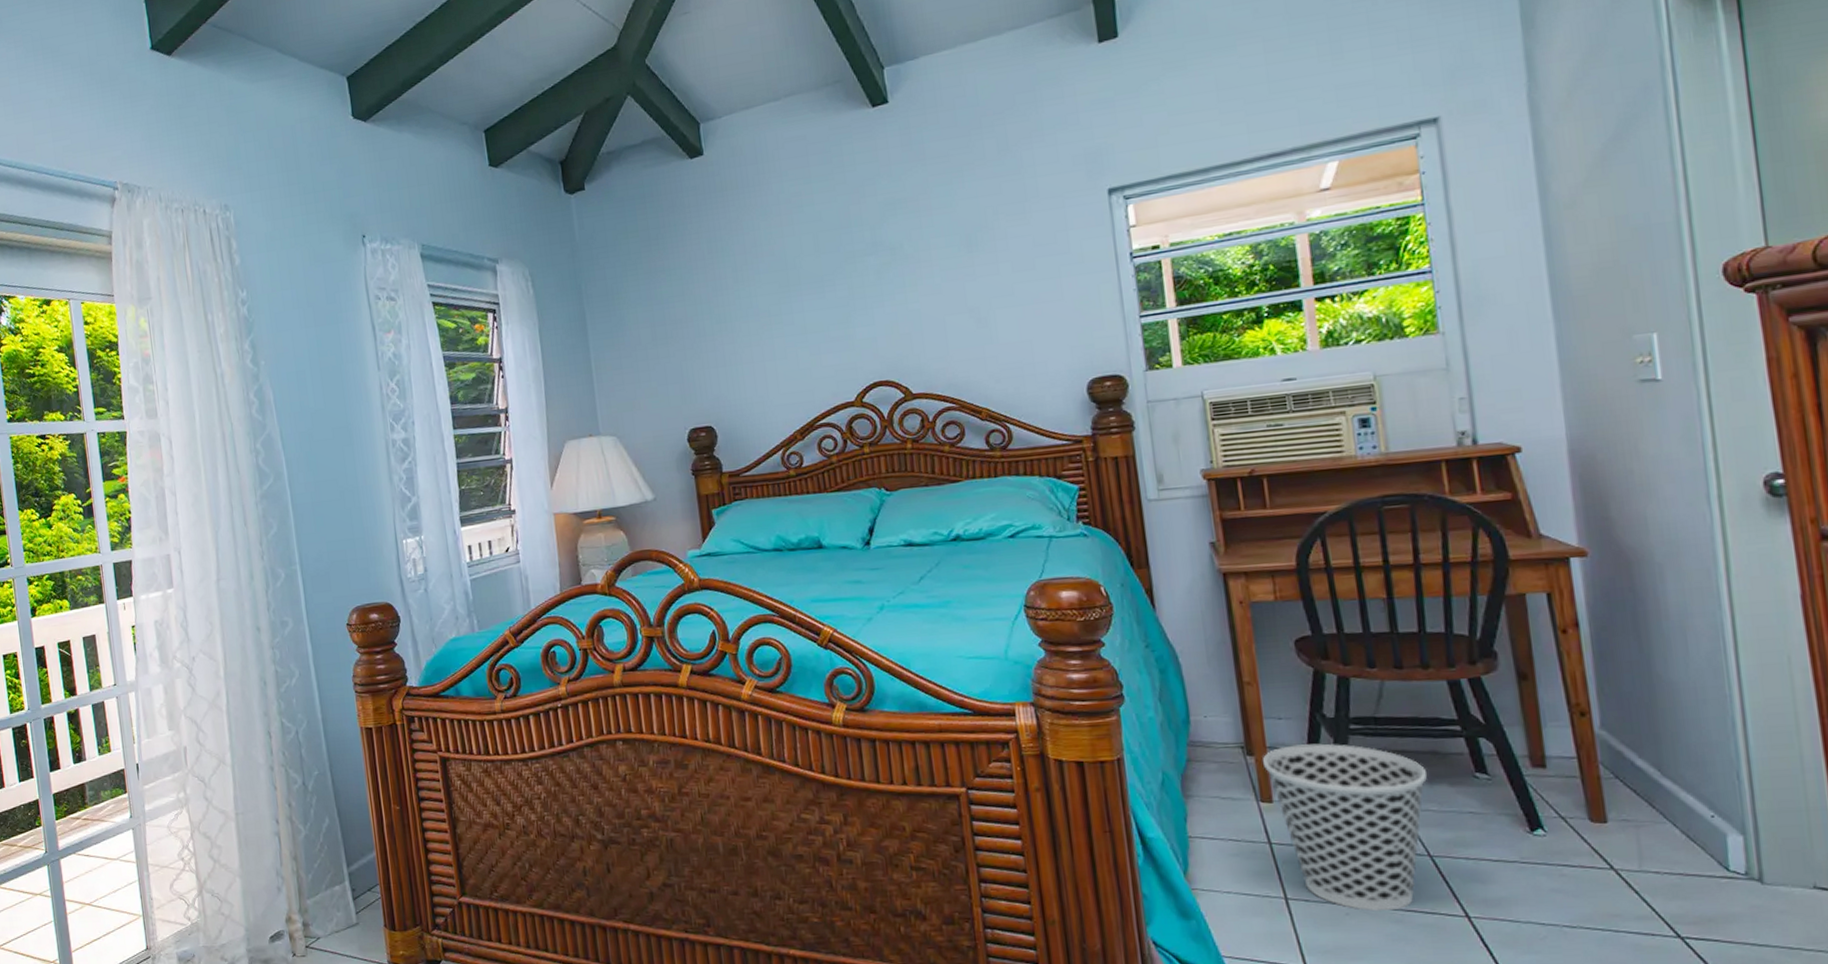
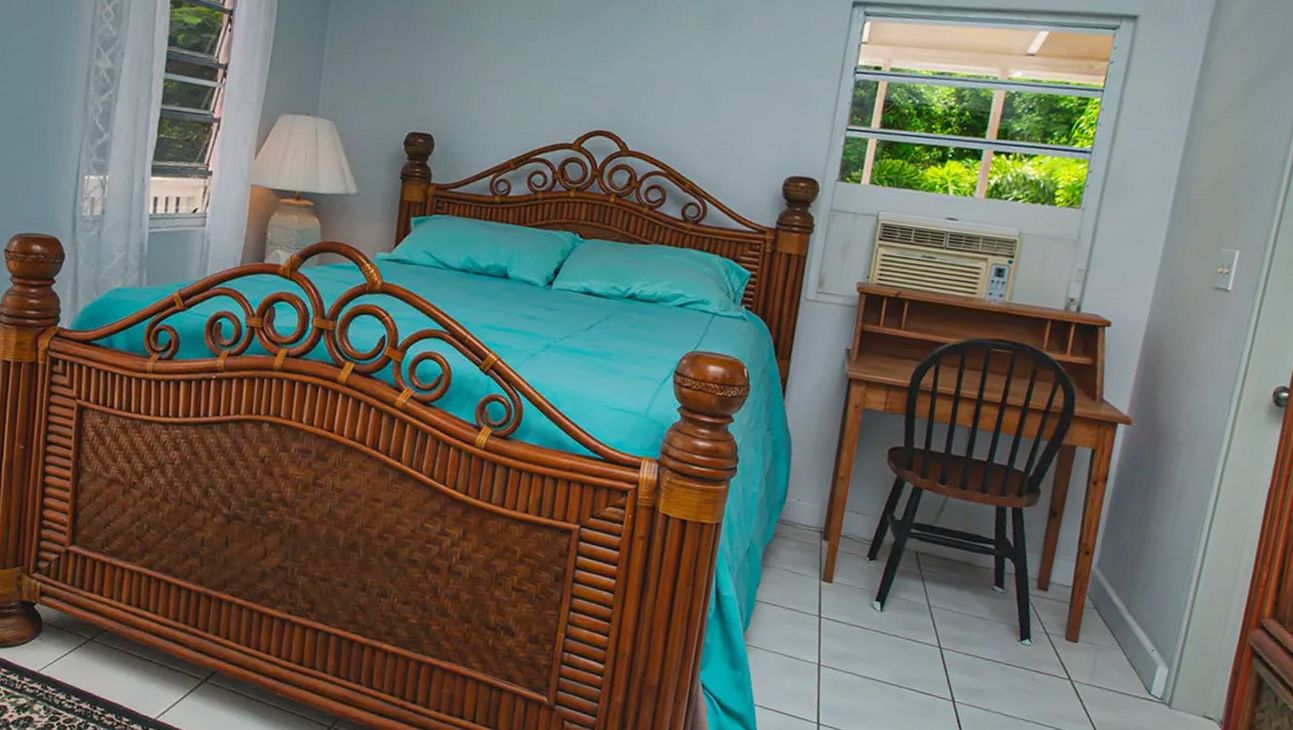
wastebasket: present [1262,743,1427,911] -> none [833,537,958,688]

